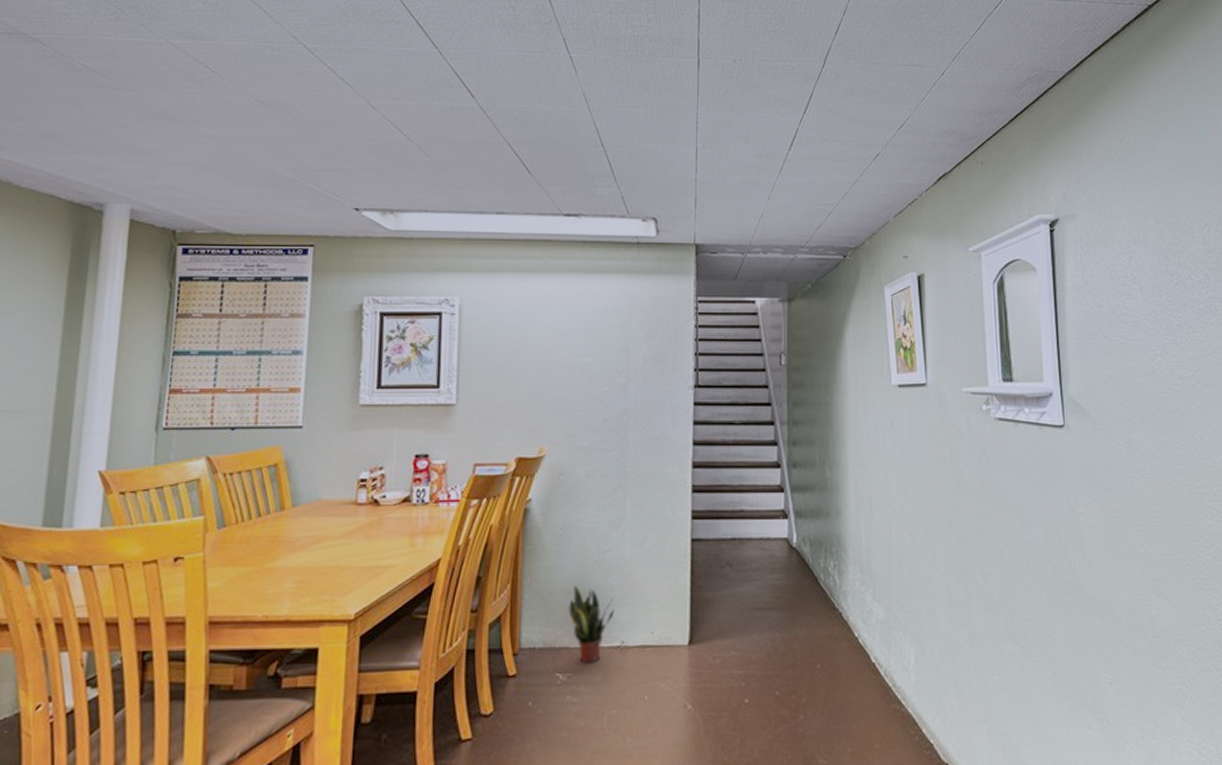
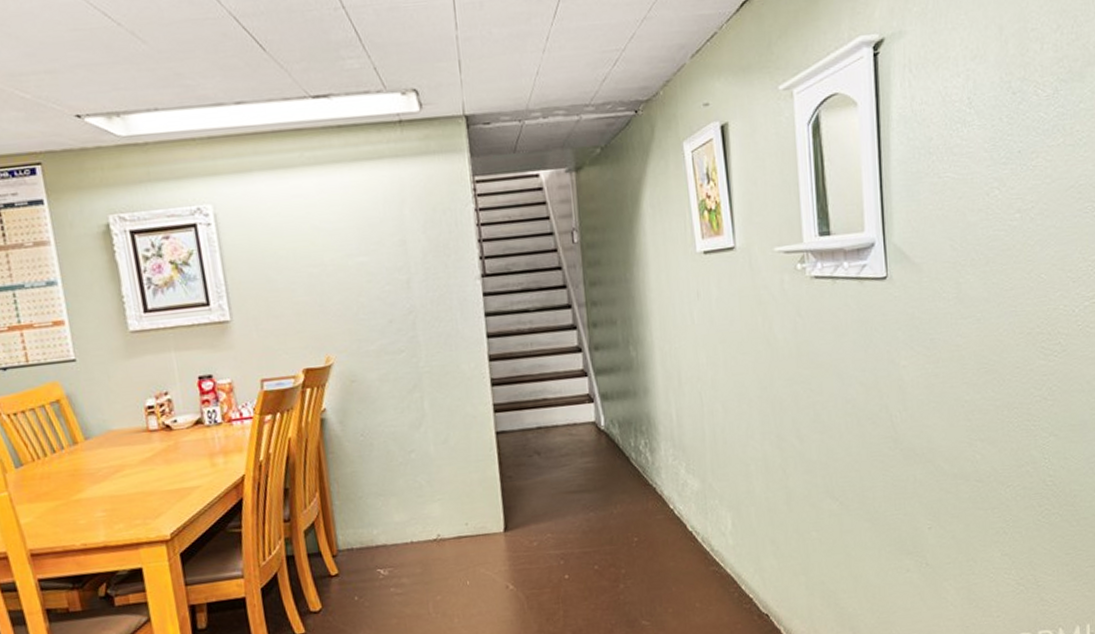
potted plant: present [568,586,615,664] -> none [380,488,427,558]

